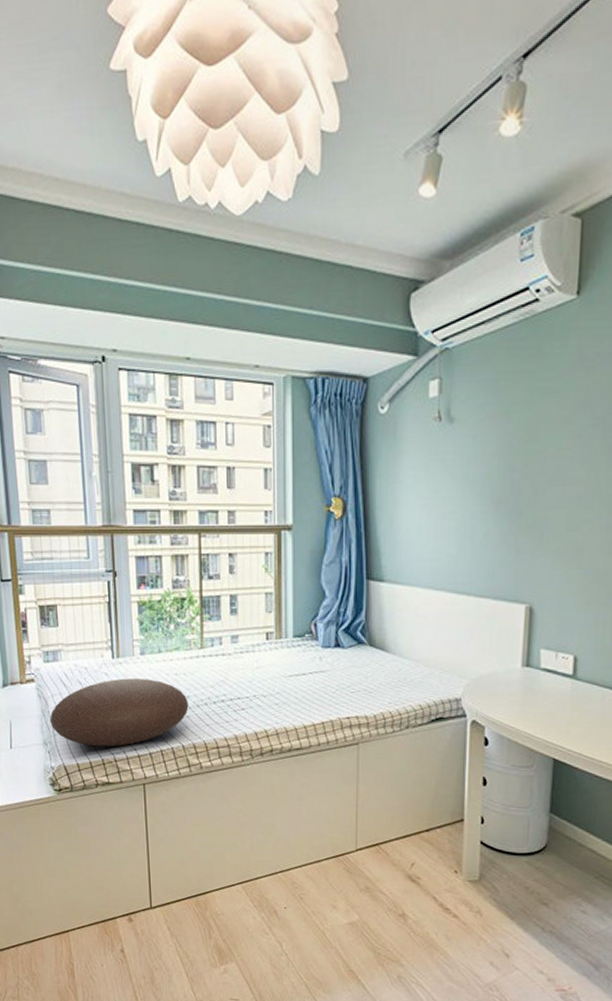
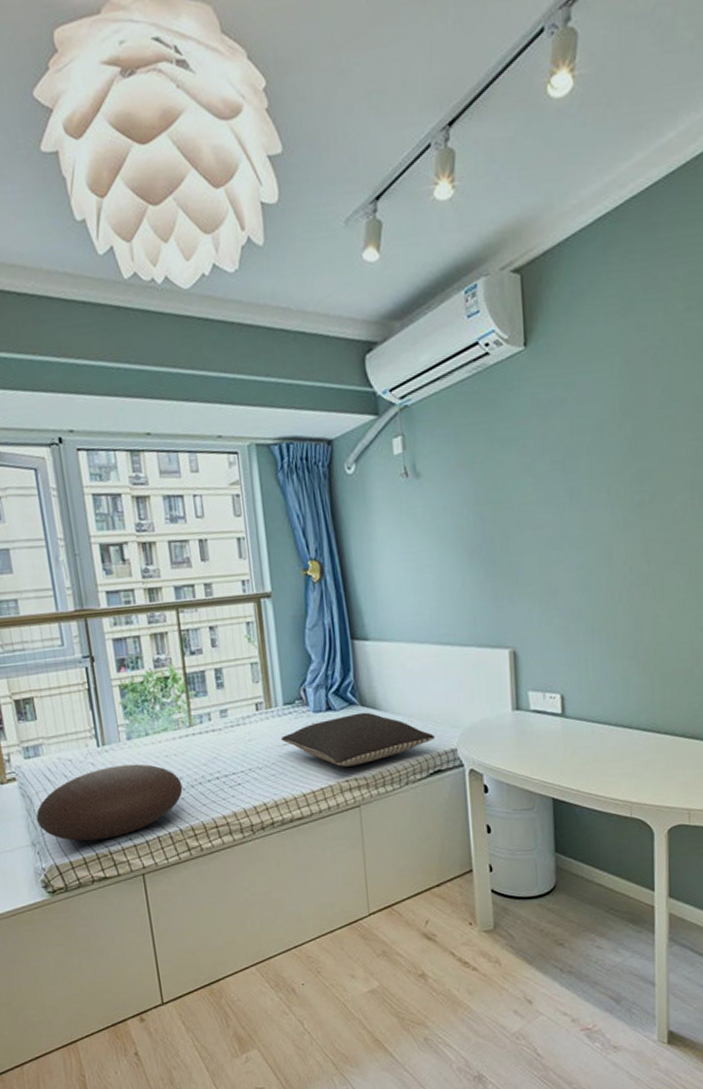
pillow: none [287,652,441,704] -> present [280,712,436,767]

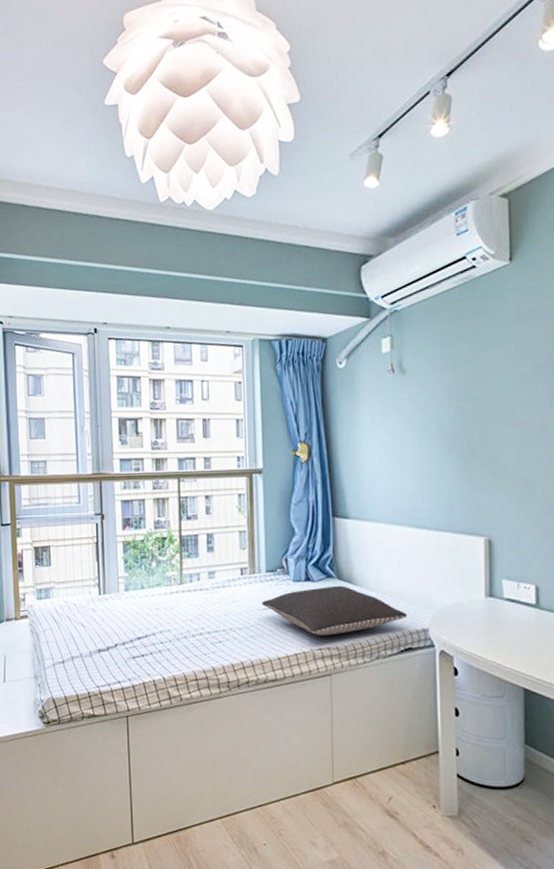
cushion: present [36,764,183,841] -> none [41,613,169,680]

